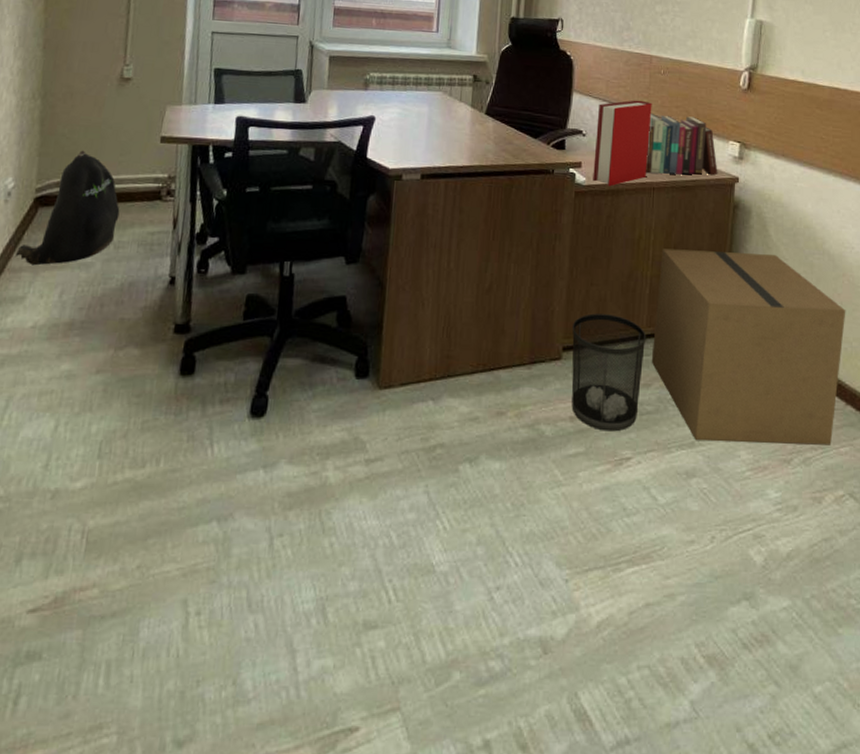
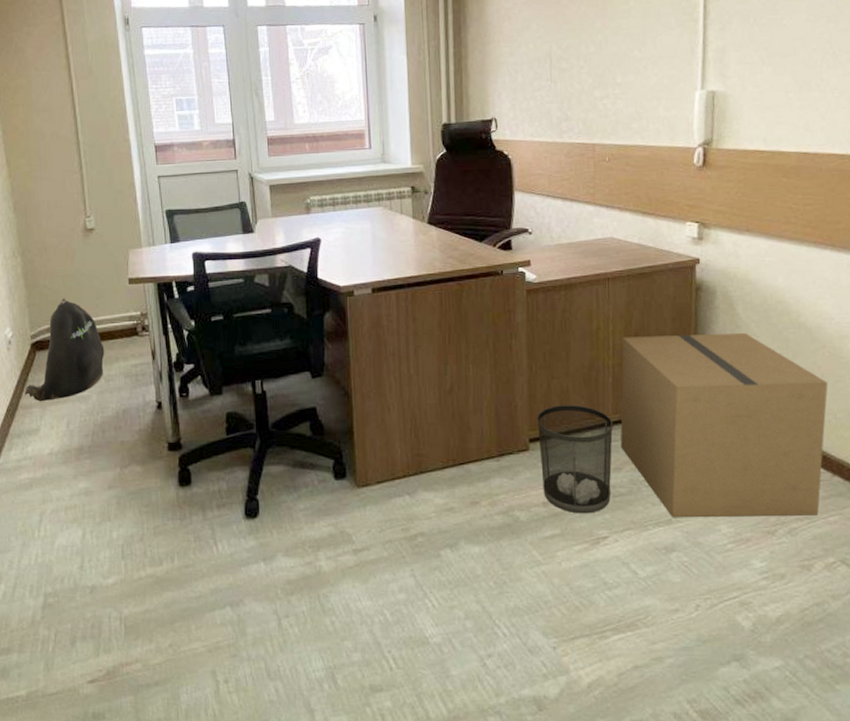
book: present [593,100,652,187] -> none [542,191,600,282]
books: present [645,112,718,176] -> none [597,202,676,265]

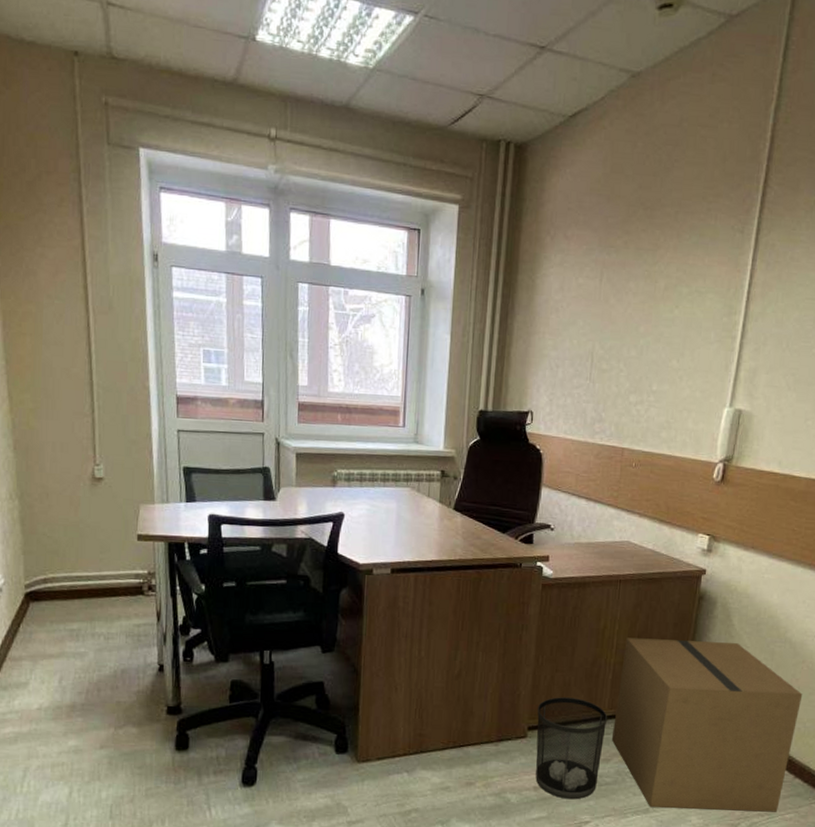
backpack: present [24,298,105,402] -> none [13,548,106,655]

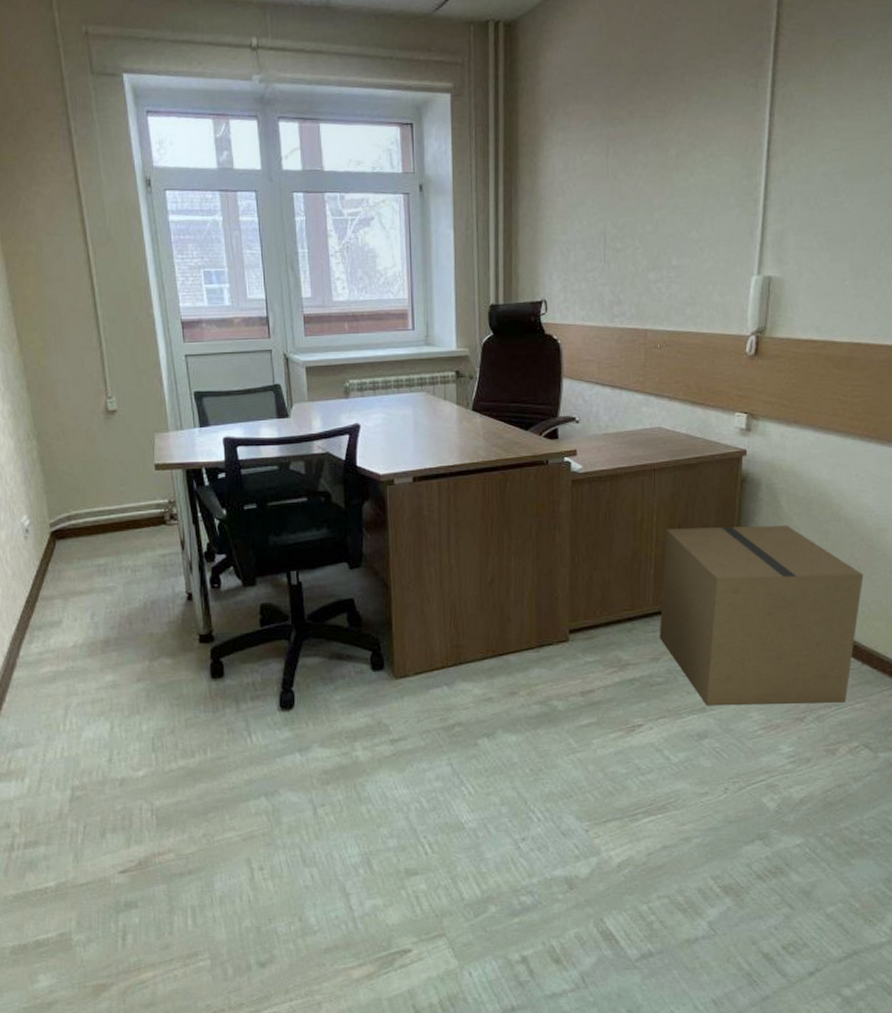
waste bin: present [535,697,608,800] -> none [577,596,653,703]

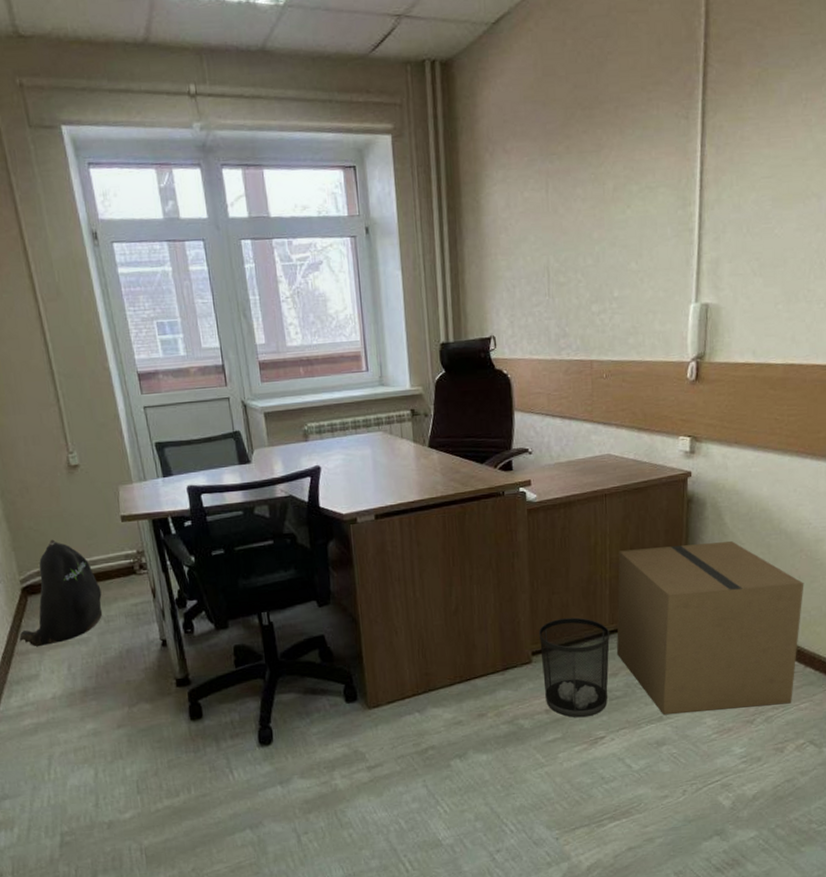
backpack: none [44,484,130,593] -> present [19,539,102,647]
waste bin: none [577,596,653,703] -> present [538,617,610,718]

